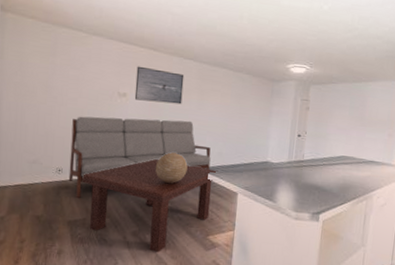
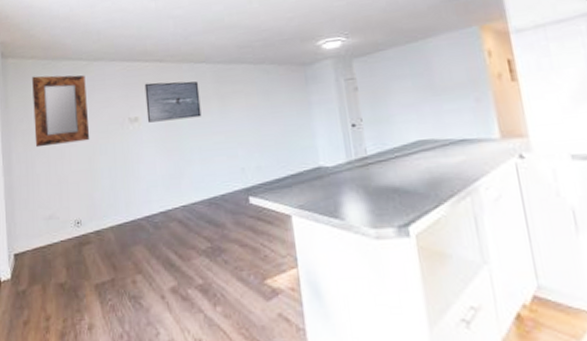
home mirror: none [26,35,83,104] -> present [32,75,90,148]
sofa: present [68,116,211,199] -> none [85,134,250,255]
coffee table: present [82,159,218,252] -> none [104,189,261,312]
decorative sphere: present [155,152,188,183] -> none [184,177,223,217]

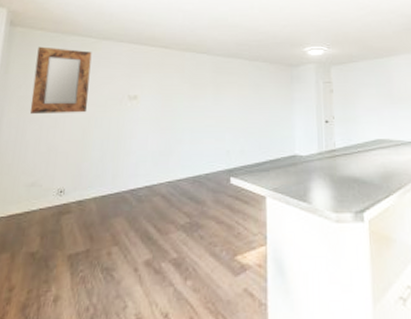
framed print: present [144,81,202,123] -> none [146,66,198,102]

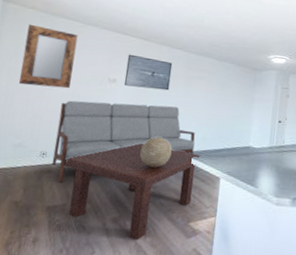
sofa: none [71,118,232,225] -> present [51,100,195,183]
coffee table: none [87,166,242,285] -> present [66,143,202,240]
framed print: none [146,66,198,102] -> present [124,54,173,91]
decorative sphere: none [170,156,207,193] -> present [139,136,172,168]

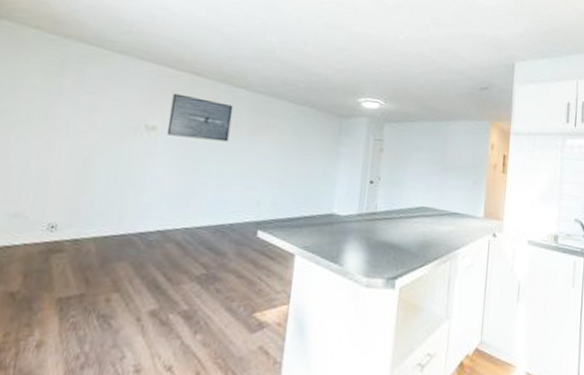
home mirror: present [18,24,78,89] -> none [16,49,103,139]
sofa: present [51,100,195,183] -> none [64,154,263,266]
coffee table: present [66,143,202,240] -> none [84,211,271,338]
decorative sphere: present [139,136,172,168] -> none [187,202,232,243]

